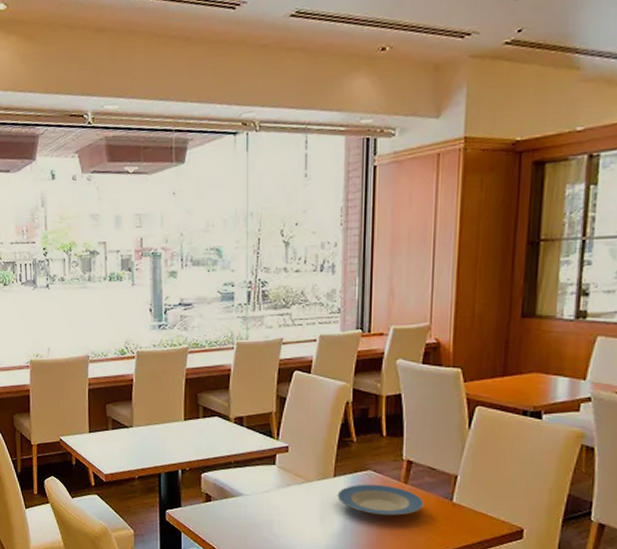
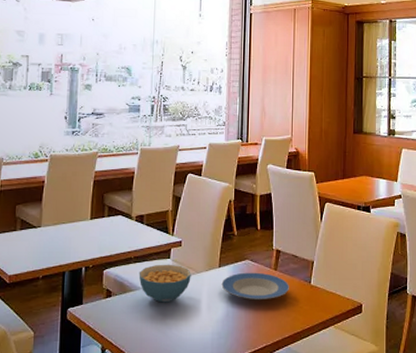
cereal bowl: none [240,470,301,511] -> present [138,264,191,303]

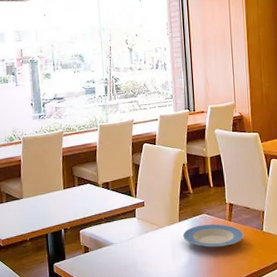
cereal bowl: present [138,264,191,303] -> none [110,221,156,255]

